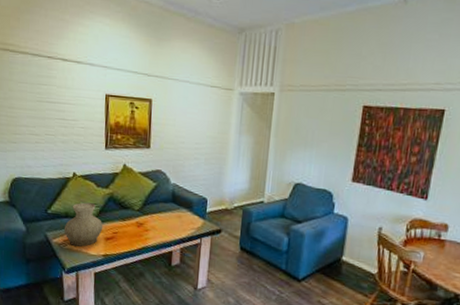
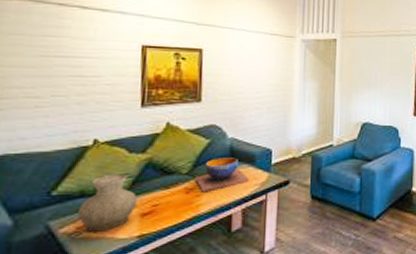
decorative bowl: none [143,200,187,229] -> present [194,157,250,192]

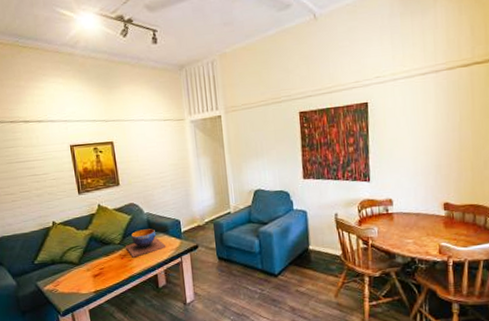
vase: present [77,174,138,234] -> none [52,246,90,290]

